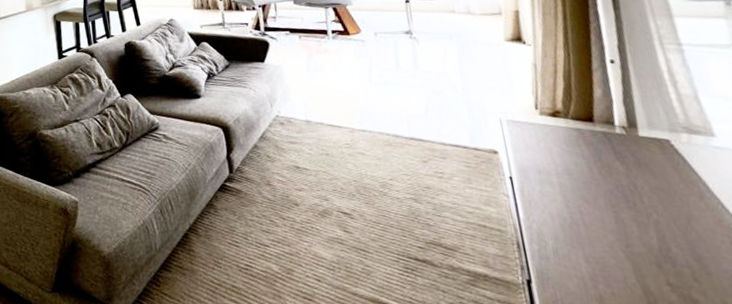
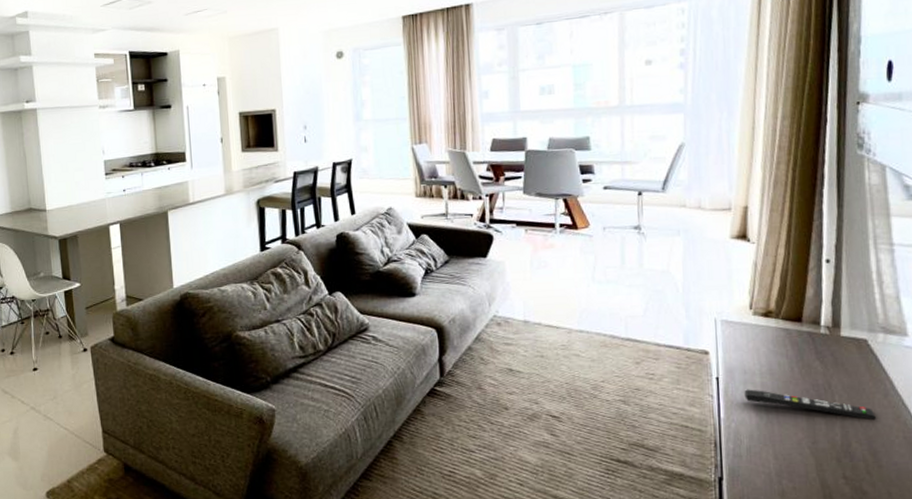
remote control: none [541,189,694,223] -> present [744,389,876,420]

